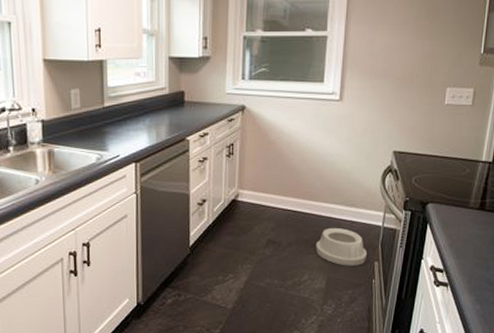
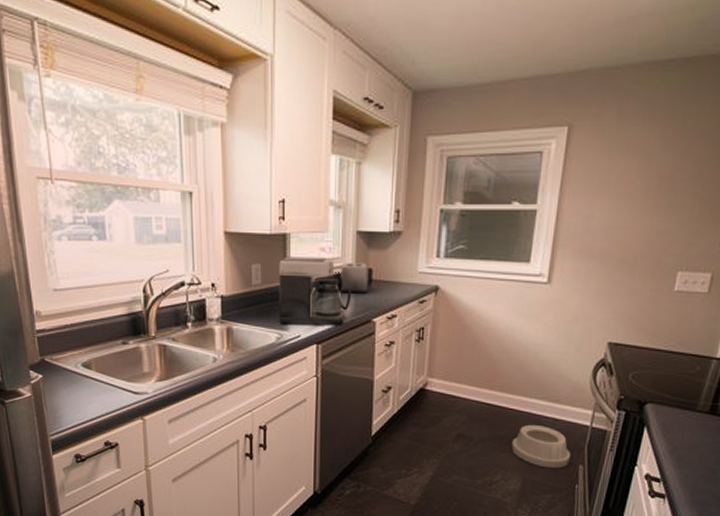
coffee maker: none [97,81,167,145] -> present [279,256,352,326]
toaster: none [155,86,181,115] -> present [341,263,369,294]

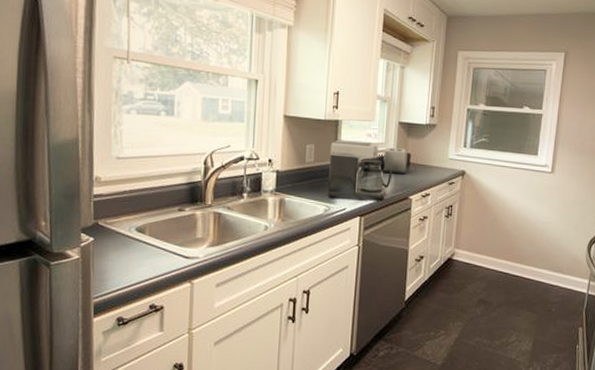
pet bowl: present [511,424,571,468] -> none [523,291,573,330]

